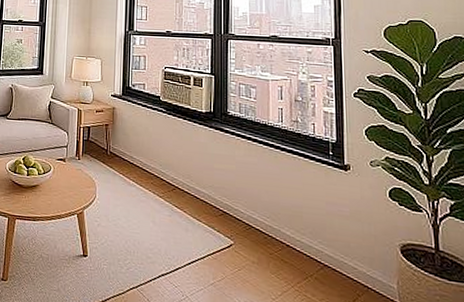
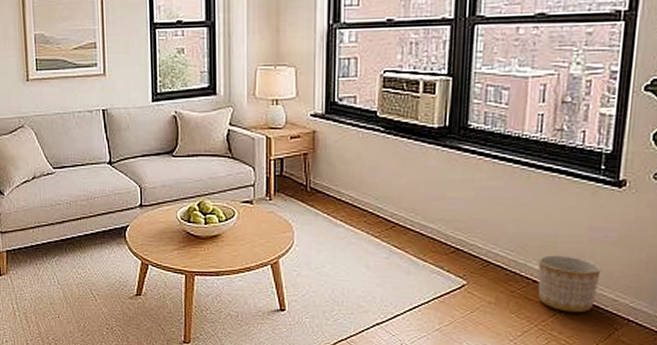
planter: none [289,223,340,278] -> present [537,255,601,313]

